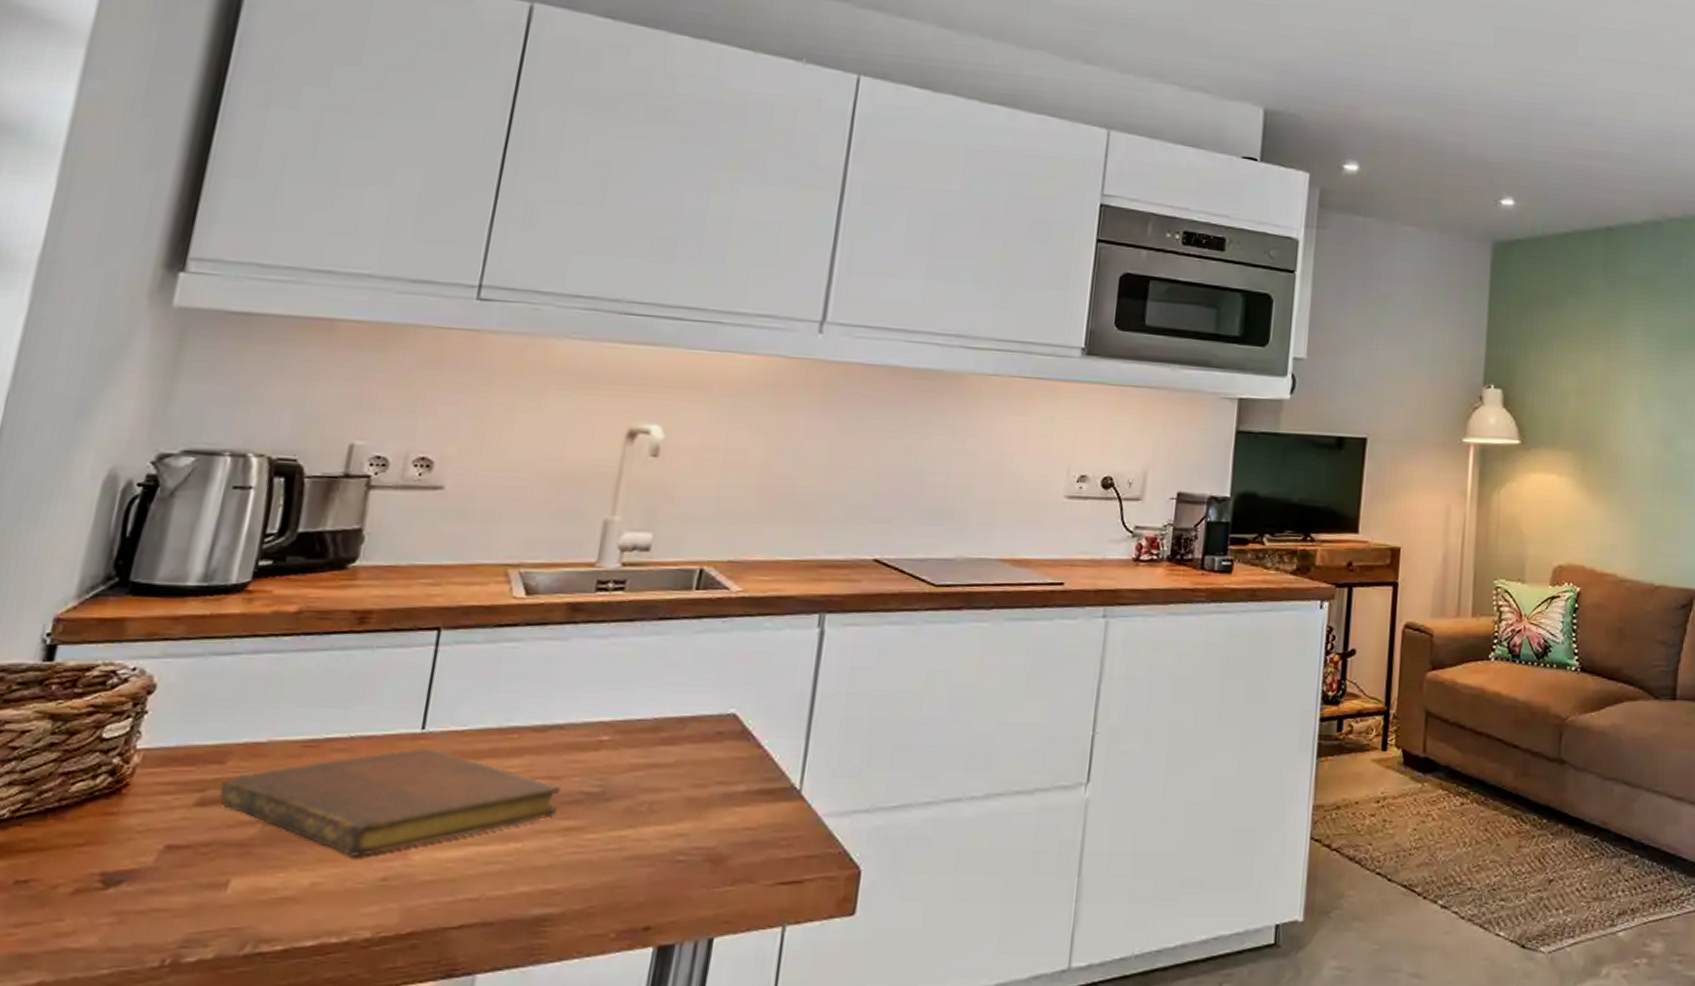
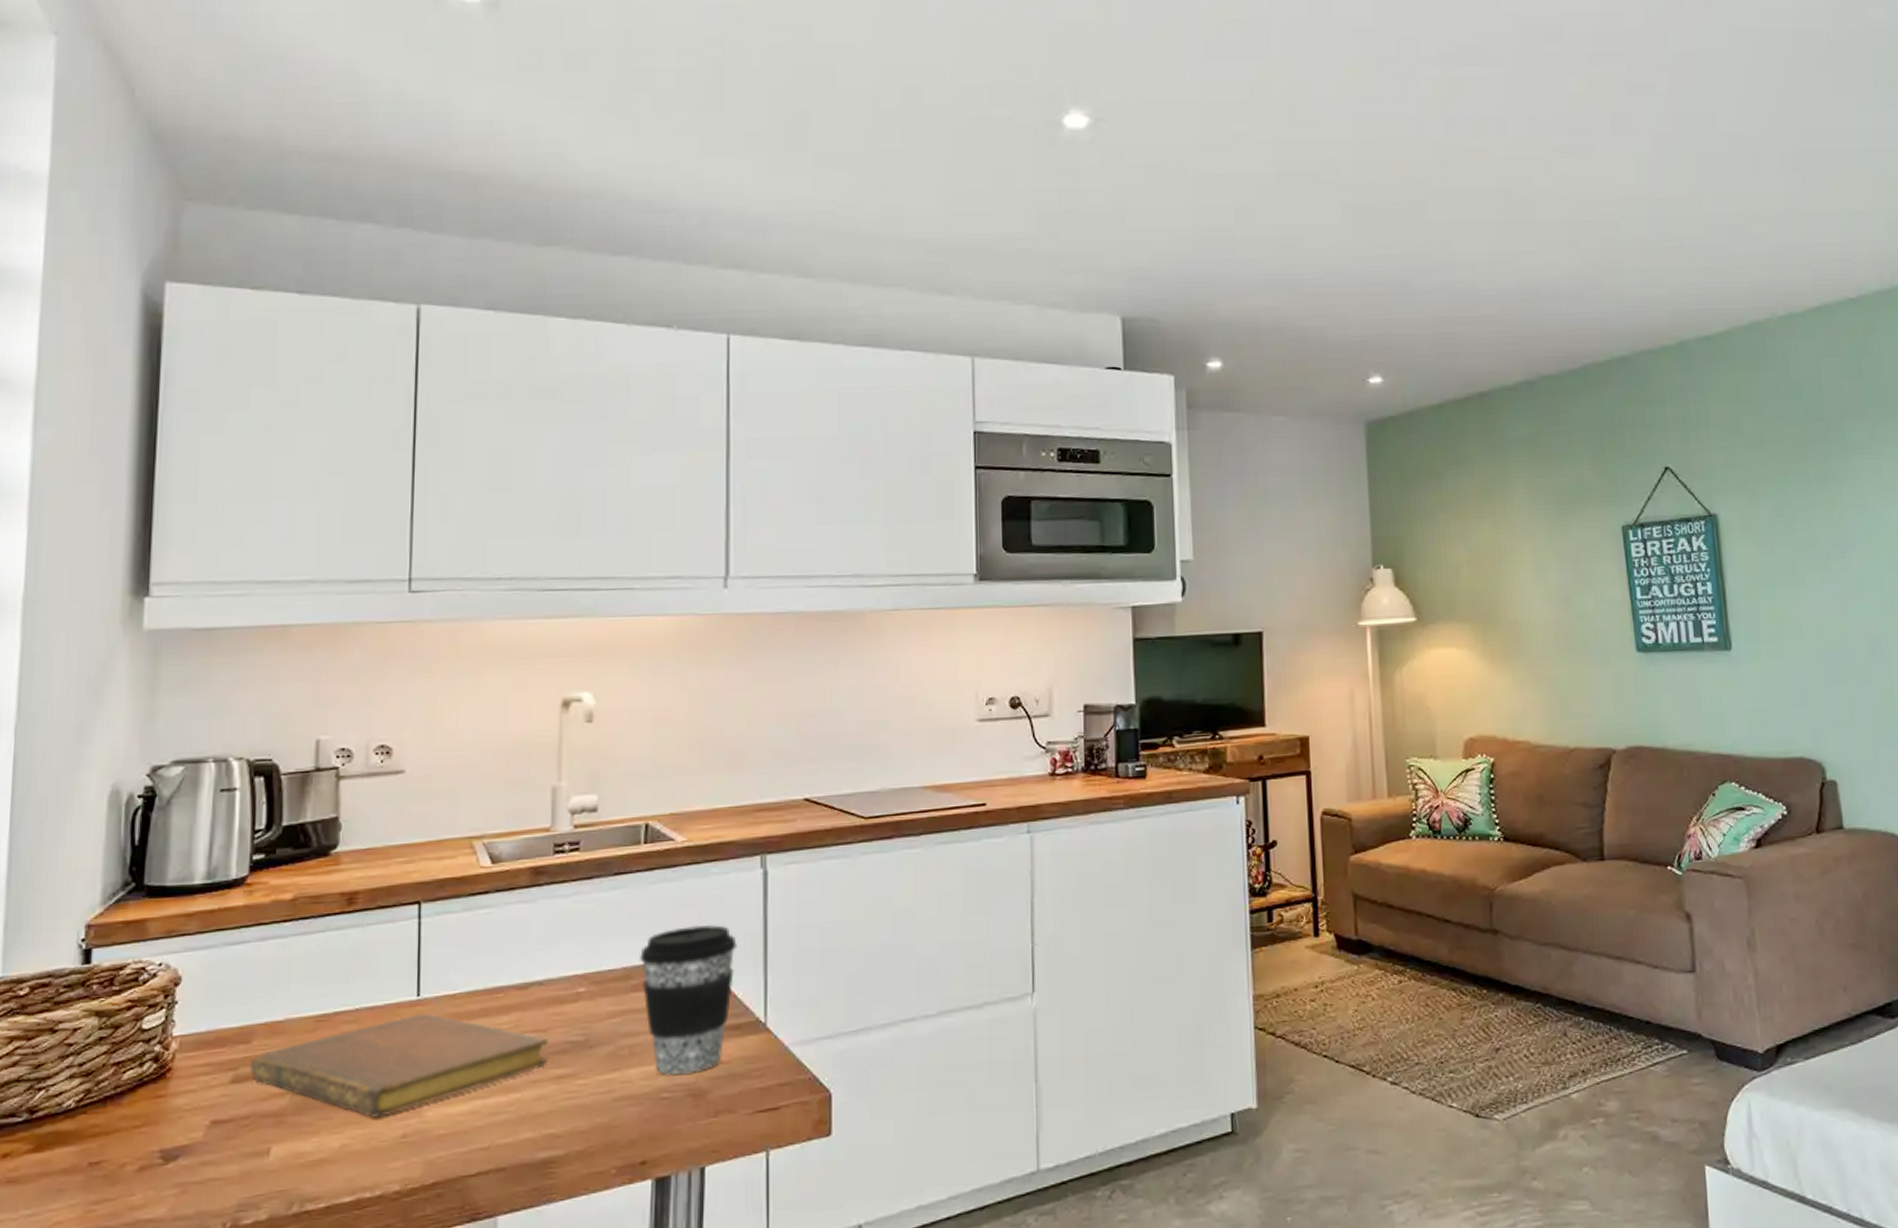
coffee cup: none [671,680,782,838] -> present [640,924,737,1075]

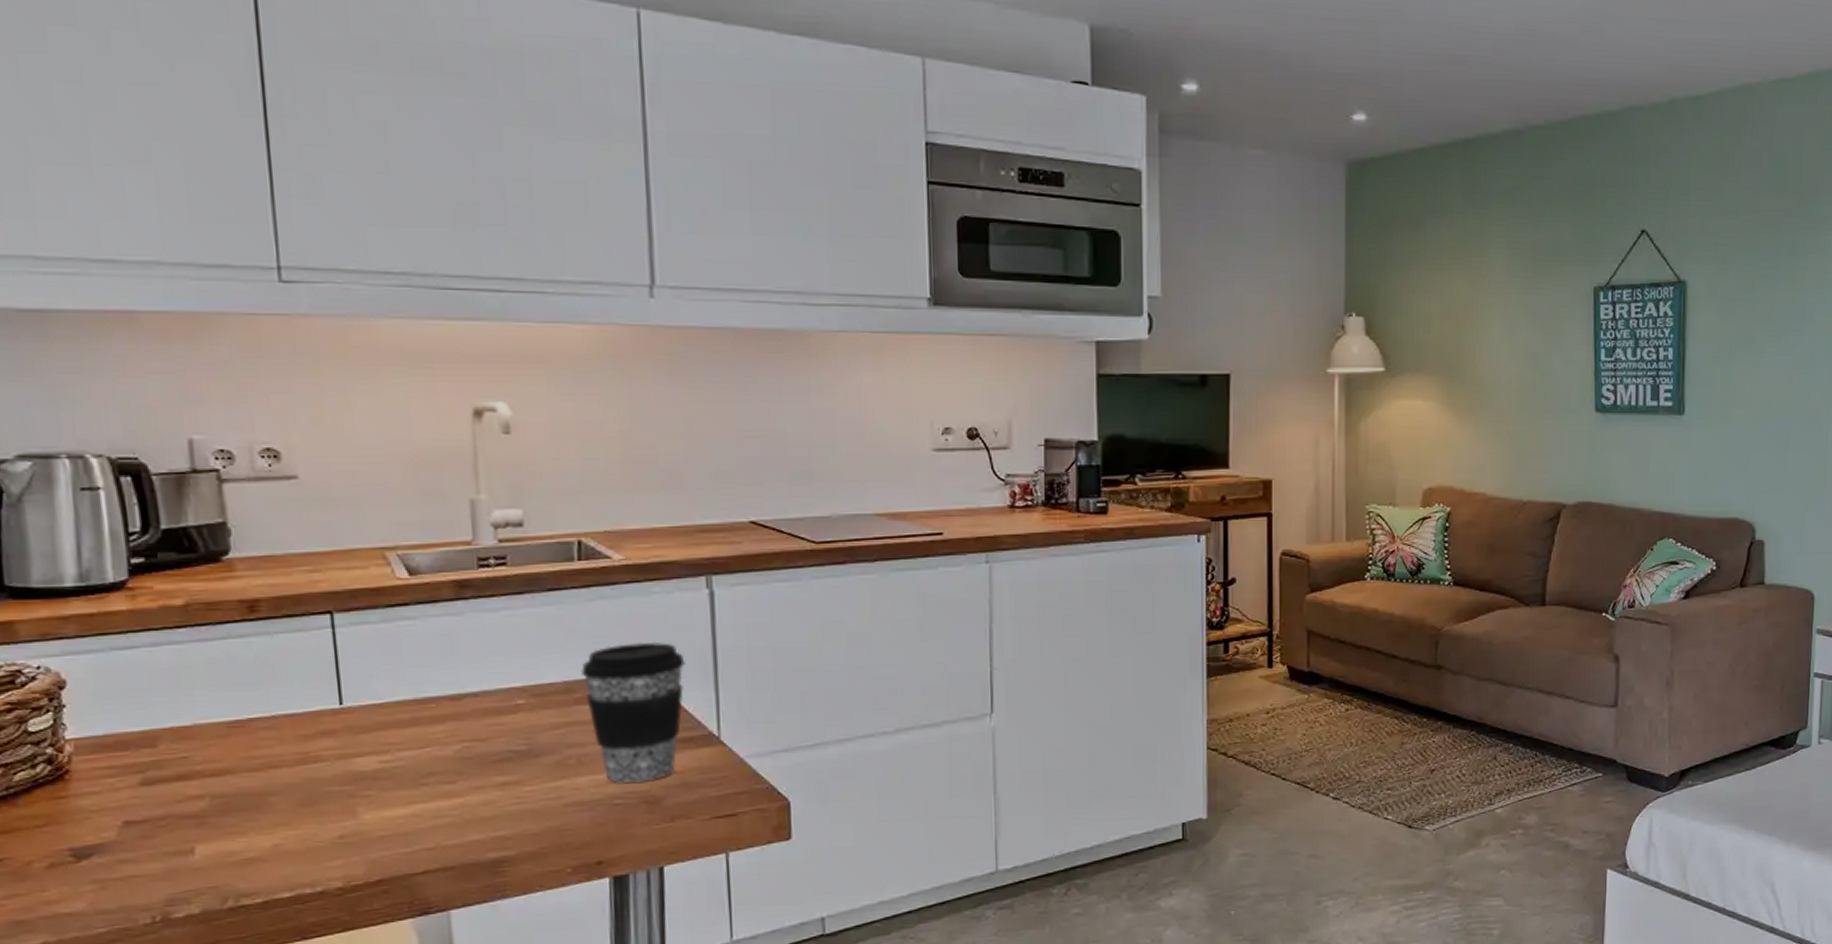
notebook: present [251,1013,548,1118] -> none [160,721,489,820]

